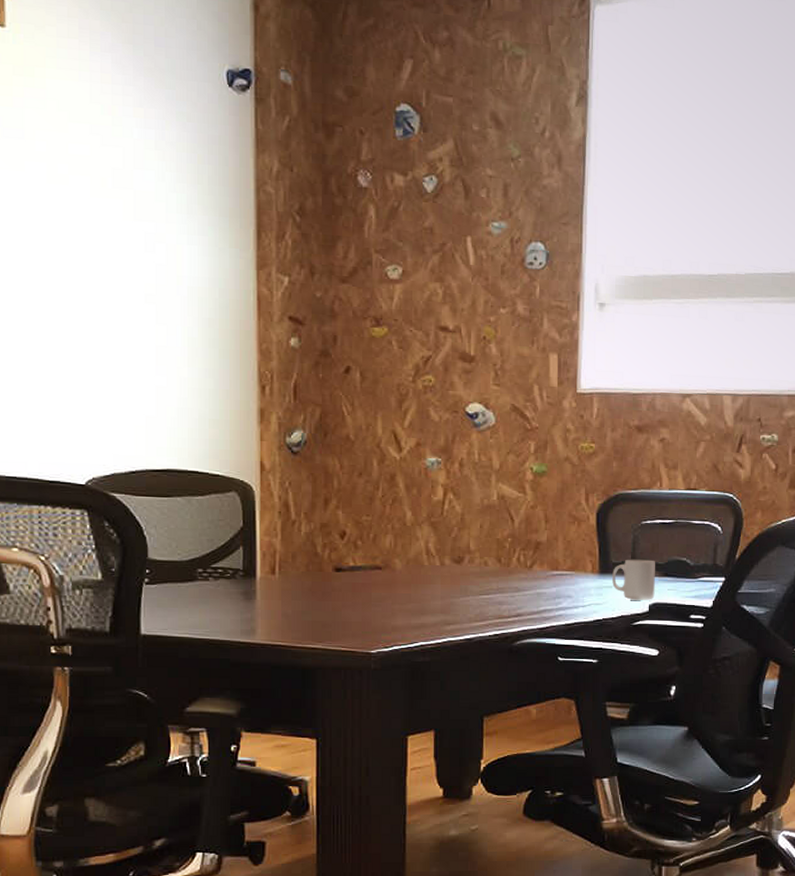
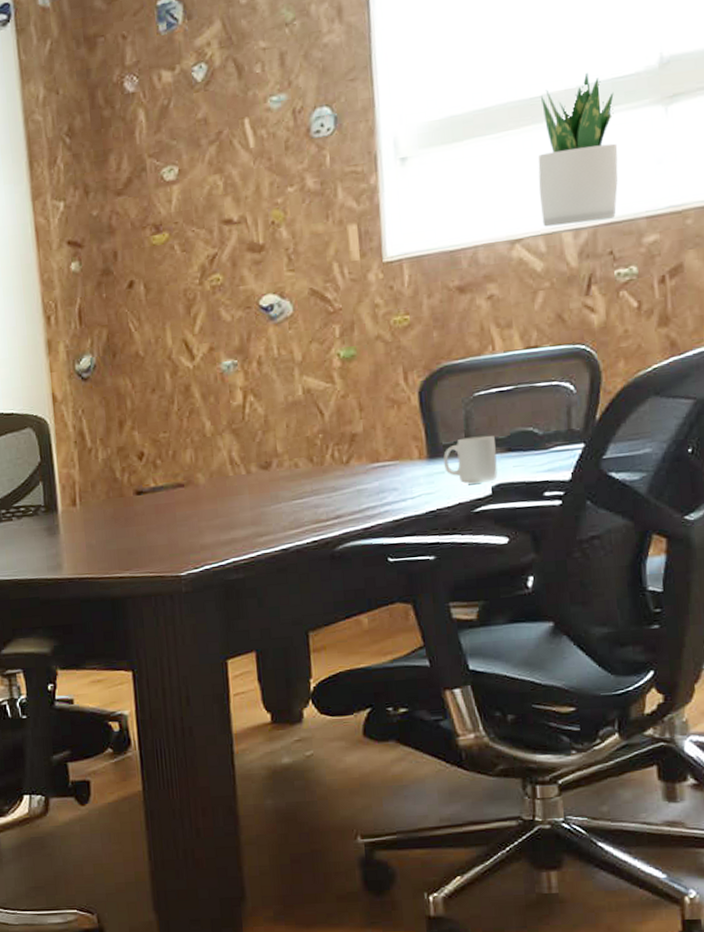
planter: none [708,263,773,391] -> present [538,72,619,227]

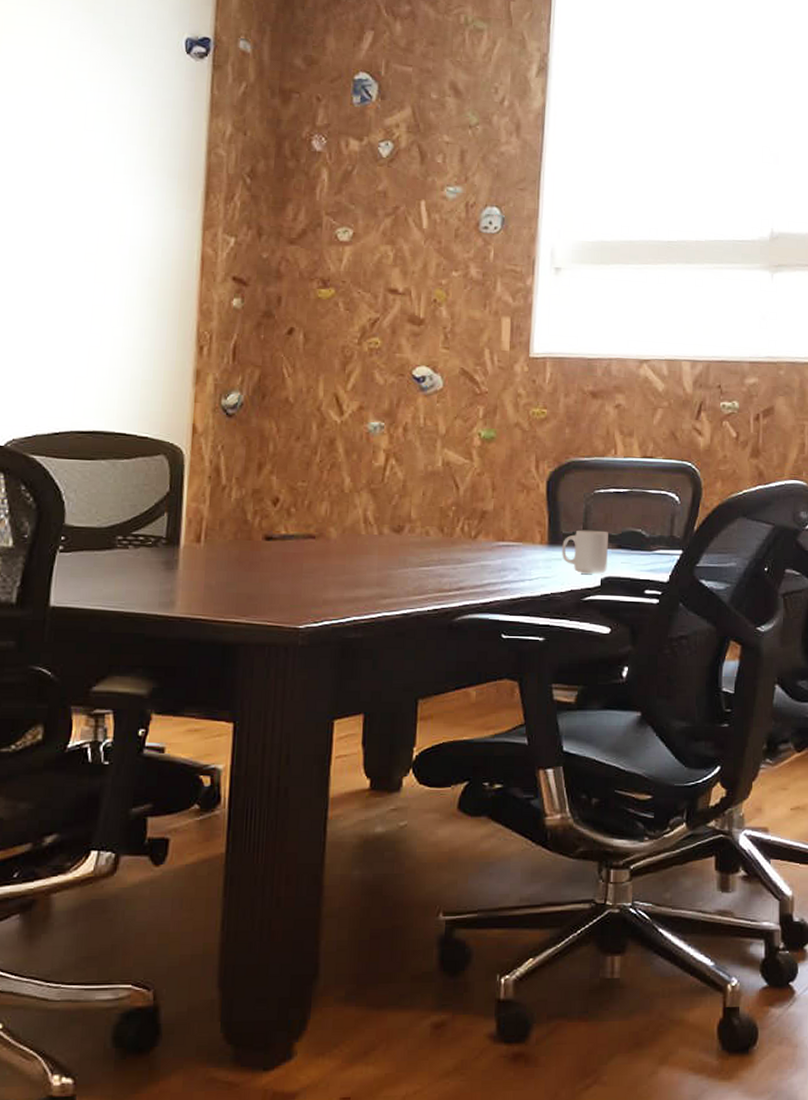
planter: present [538,72,619,227] -> none [667,230,733,357]

